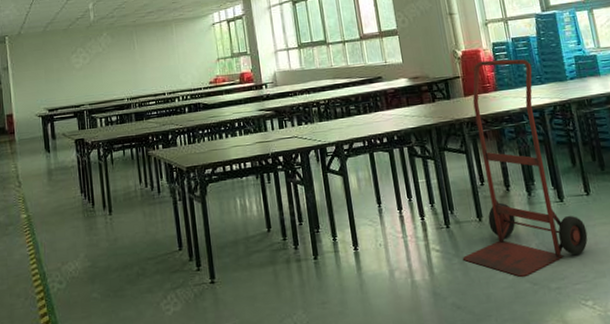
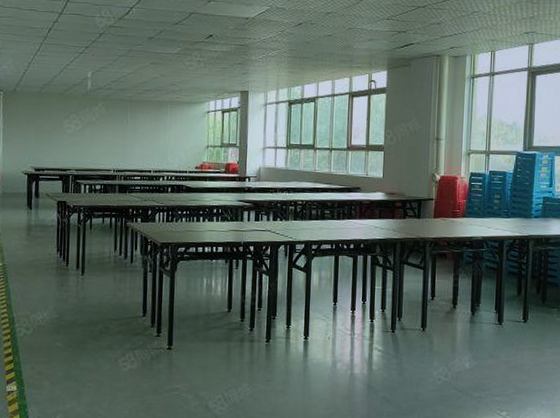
hand truck: present [462,59,588,277] -> none [400,188,516,383]

